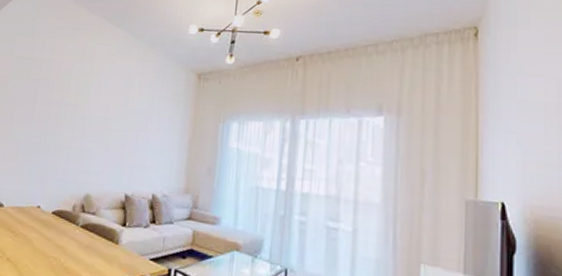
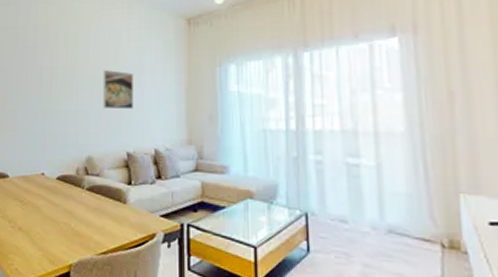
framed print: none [107,112,140,154] -> present [102,70,133,110]

